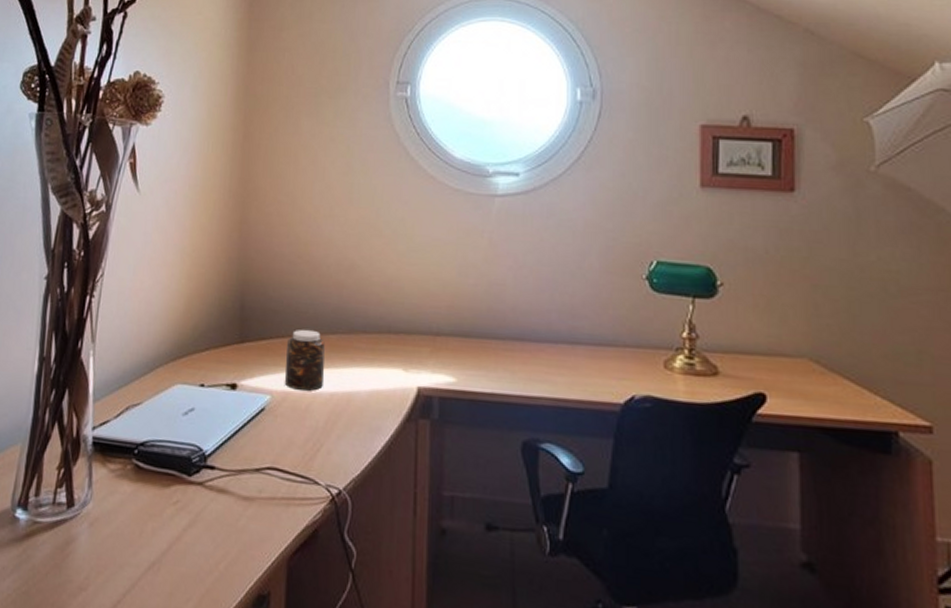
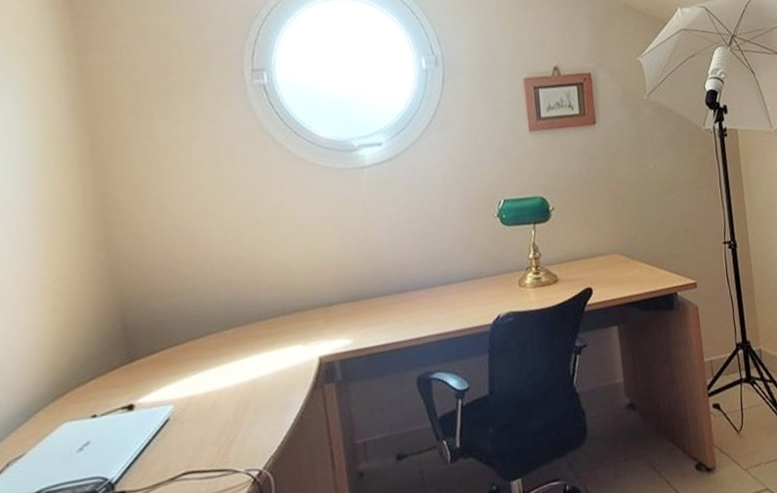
jar: present [284,329,326,391] -> none [181,330,227,393]

